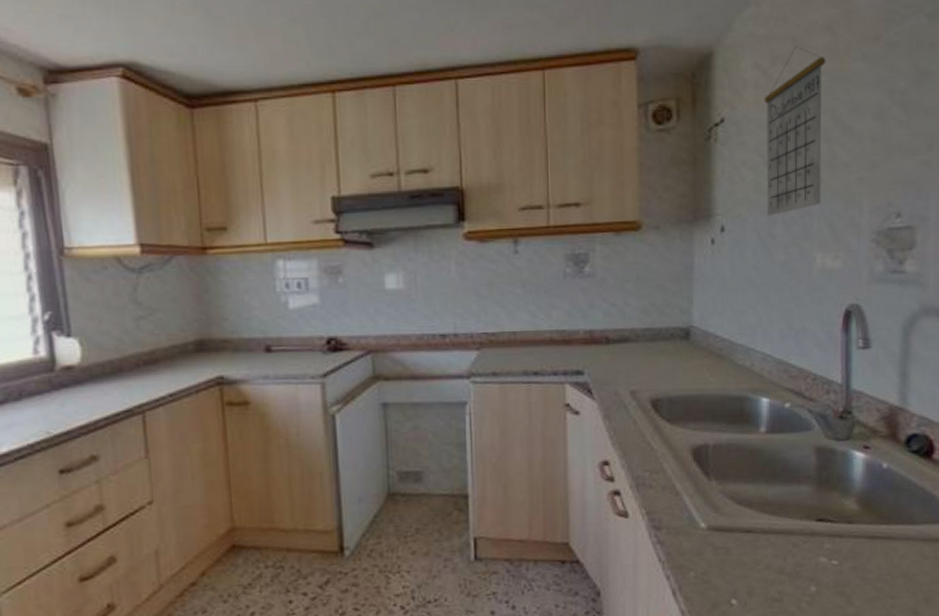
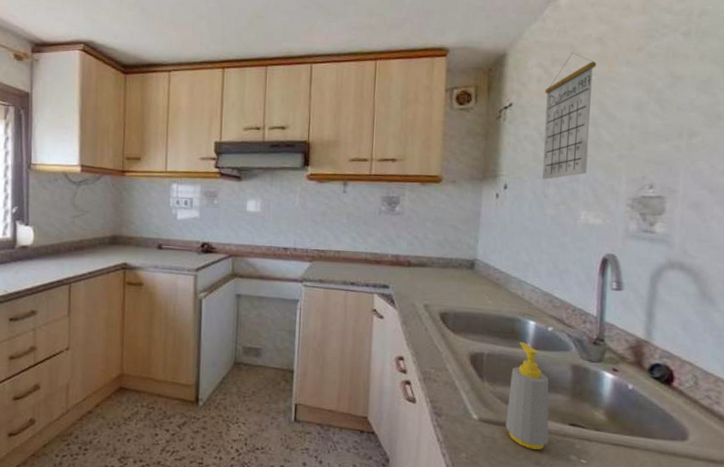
soap bottle: none [740,425,793,556] -> present [505,342,549,449]

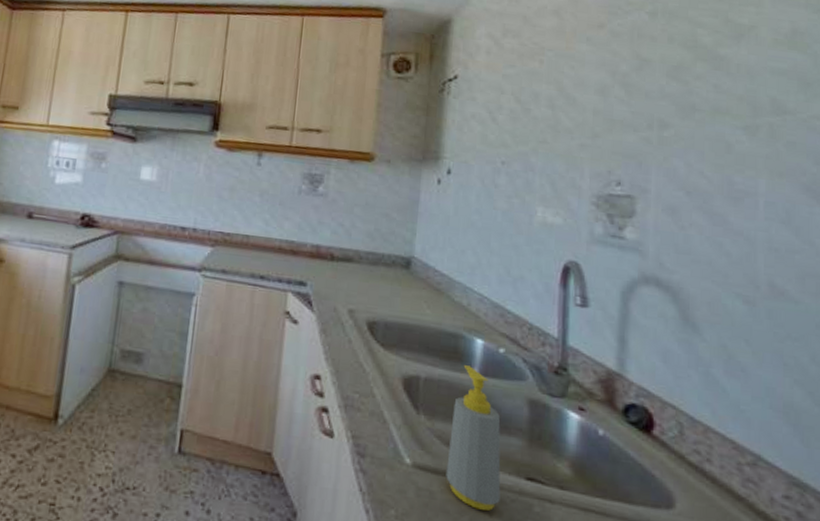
calendar: present [542,52,597,180] -> none [492,23,553,167]

